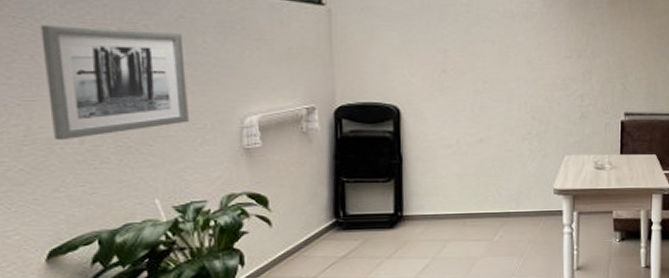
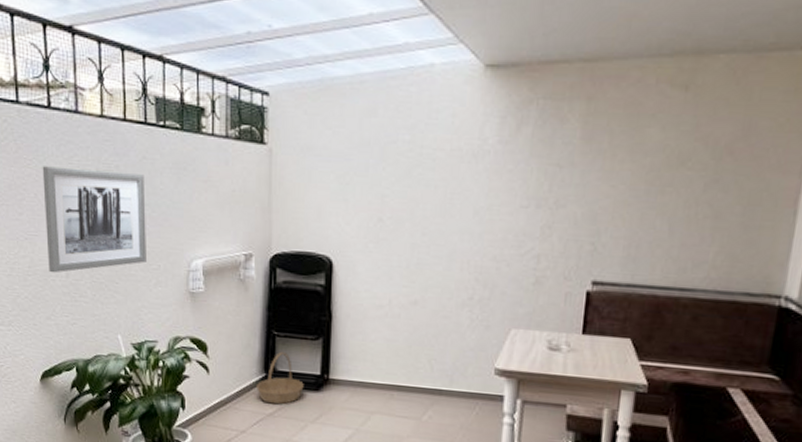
basket: none [325,196,378,247] -> present [255,351,304,405]

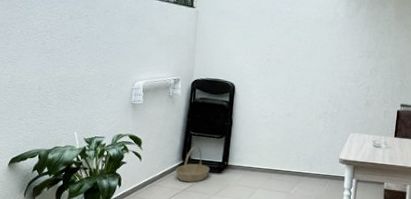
wall art: present [42,166,146,273] -> none [25,12,106,87]

